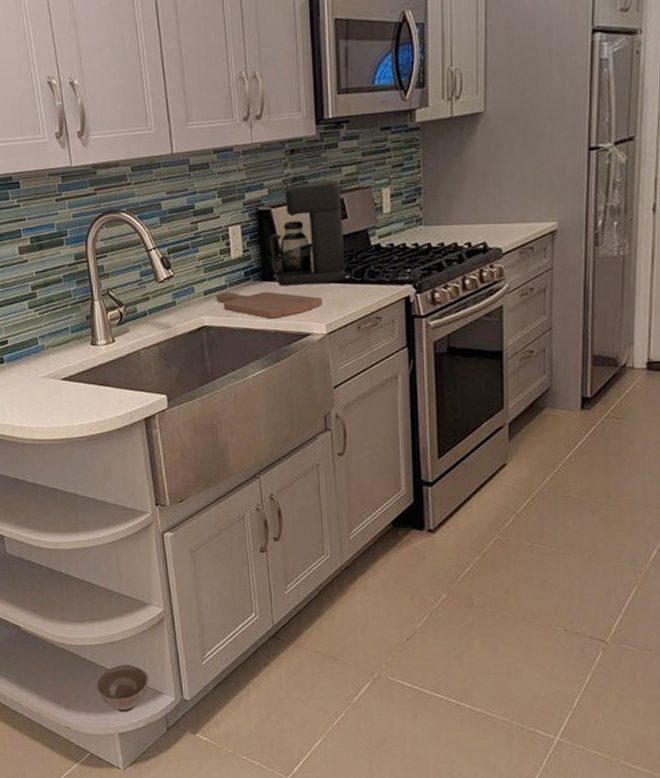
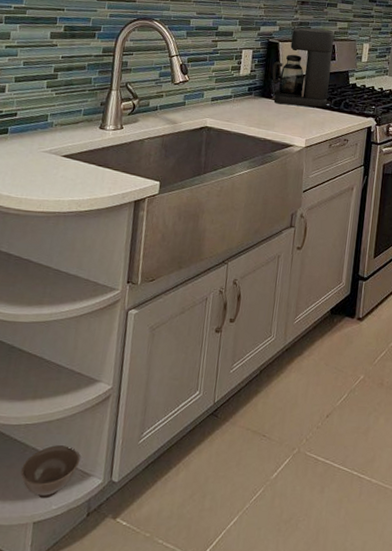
cutting board: present [216,291,322,319] -> none [220,101,306,129]

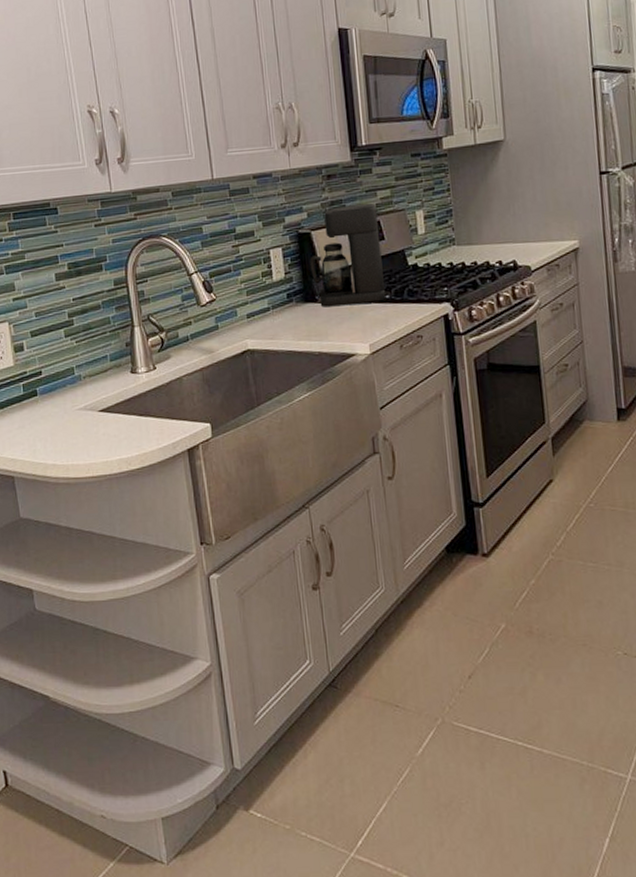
bowl: present [20,445,80,499] -> none [136,732,195,792]

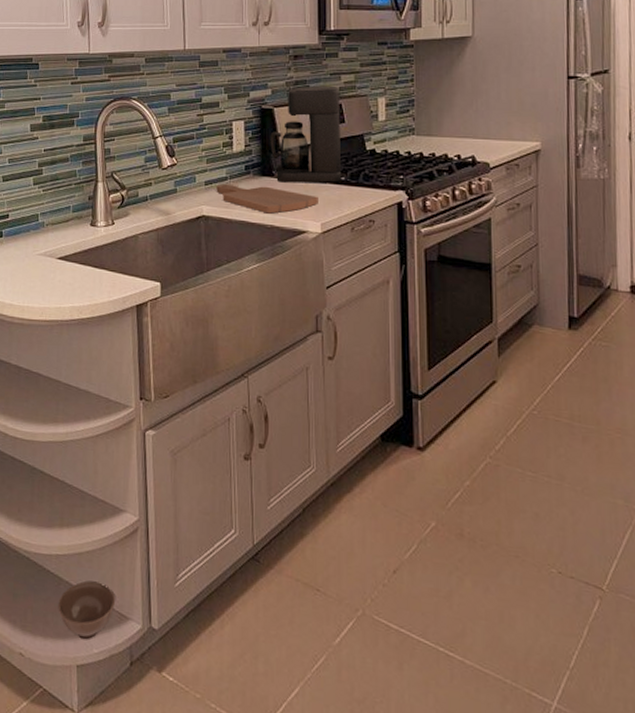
bowl: none [136,732,195,792] -> present [58,581,115,640]
cutting board: none [259,312,365,341] -> present [216,183,318,214]

